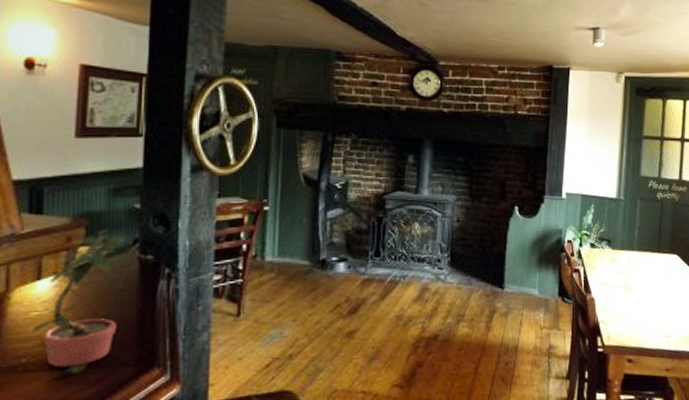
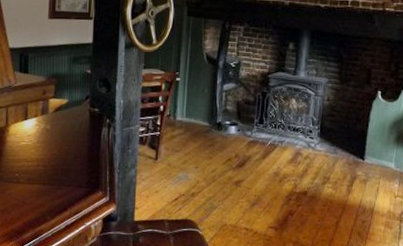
potted plant: present [31,228,126,375] -> none [21,86,81,189]

